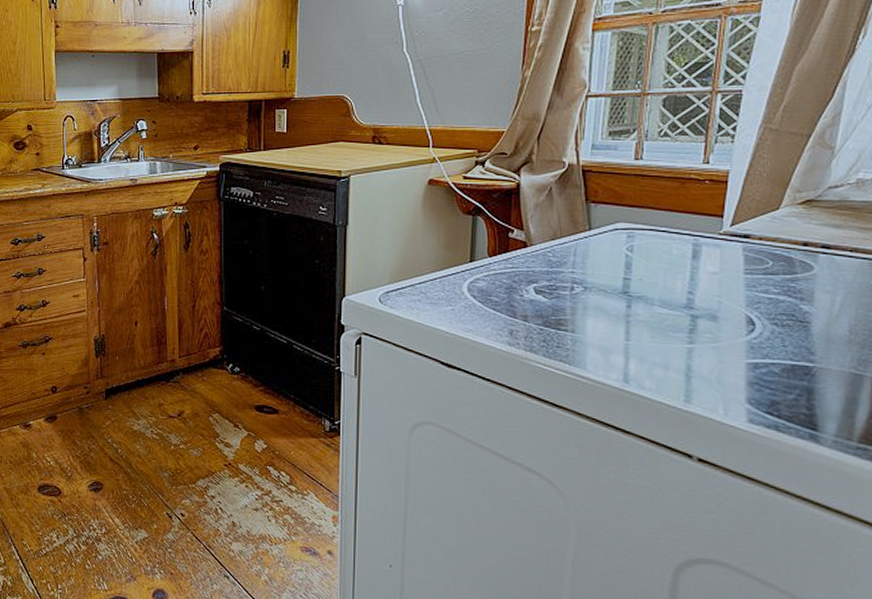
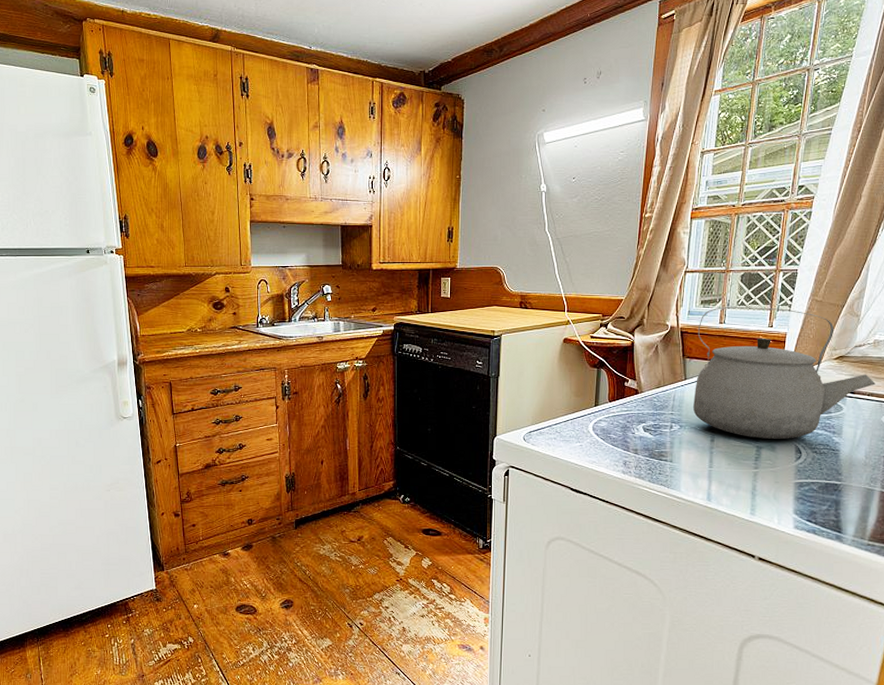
tea kettle: none [601,138,861,306] -> present [693,307,876,439]

